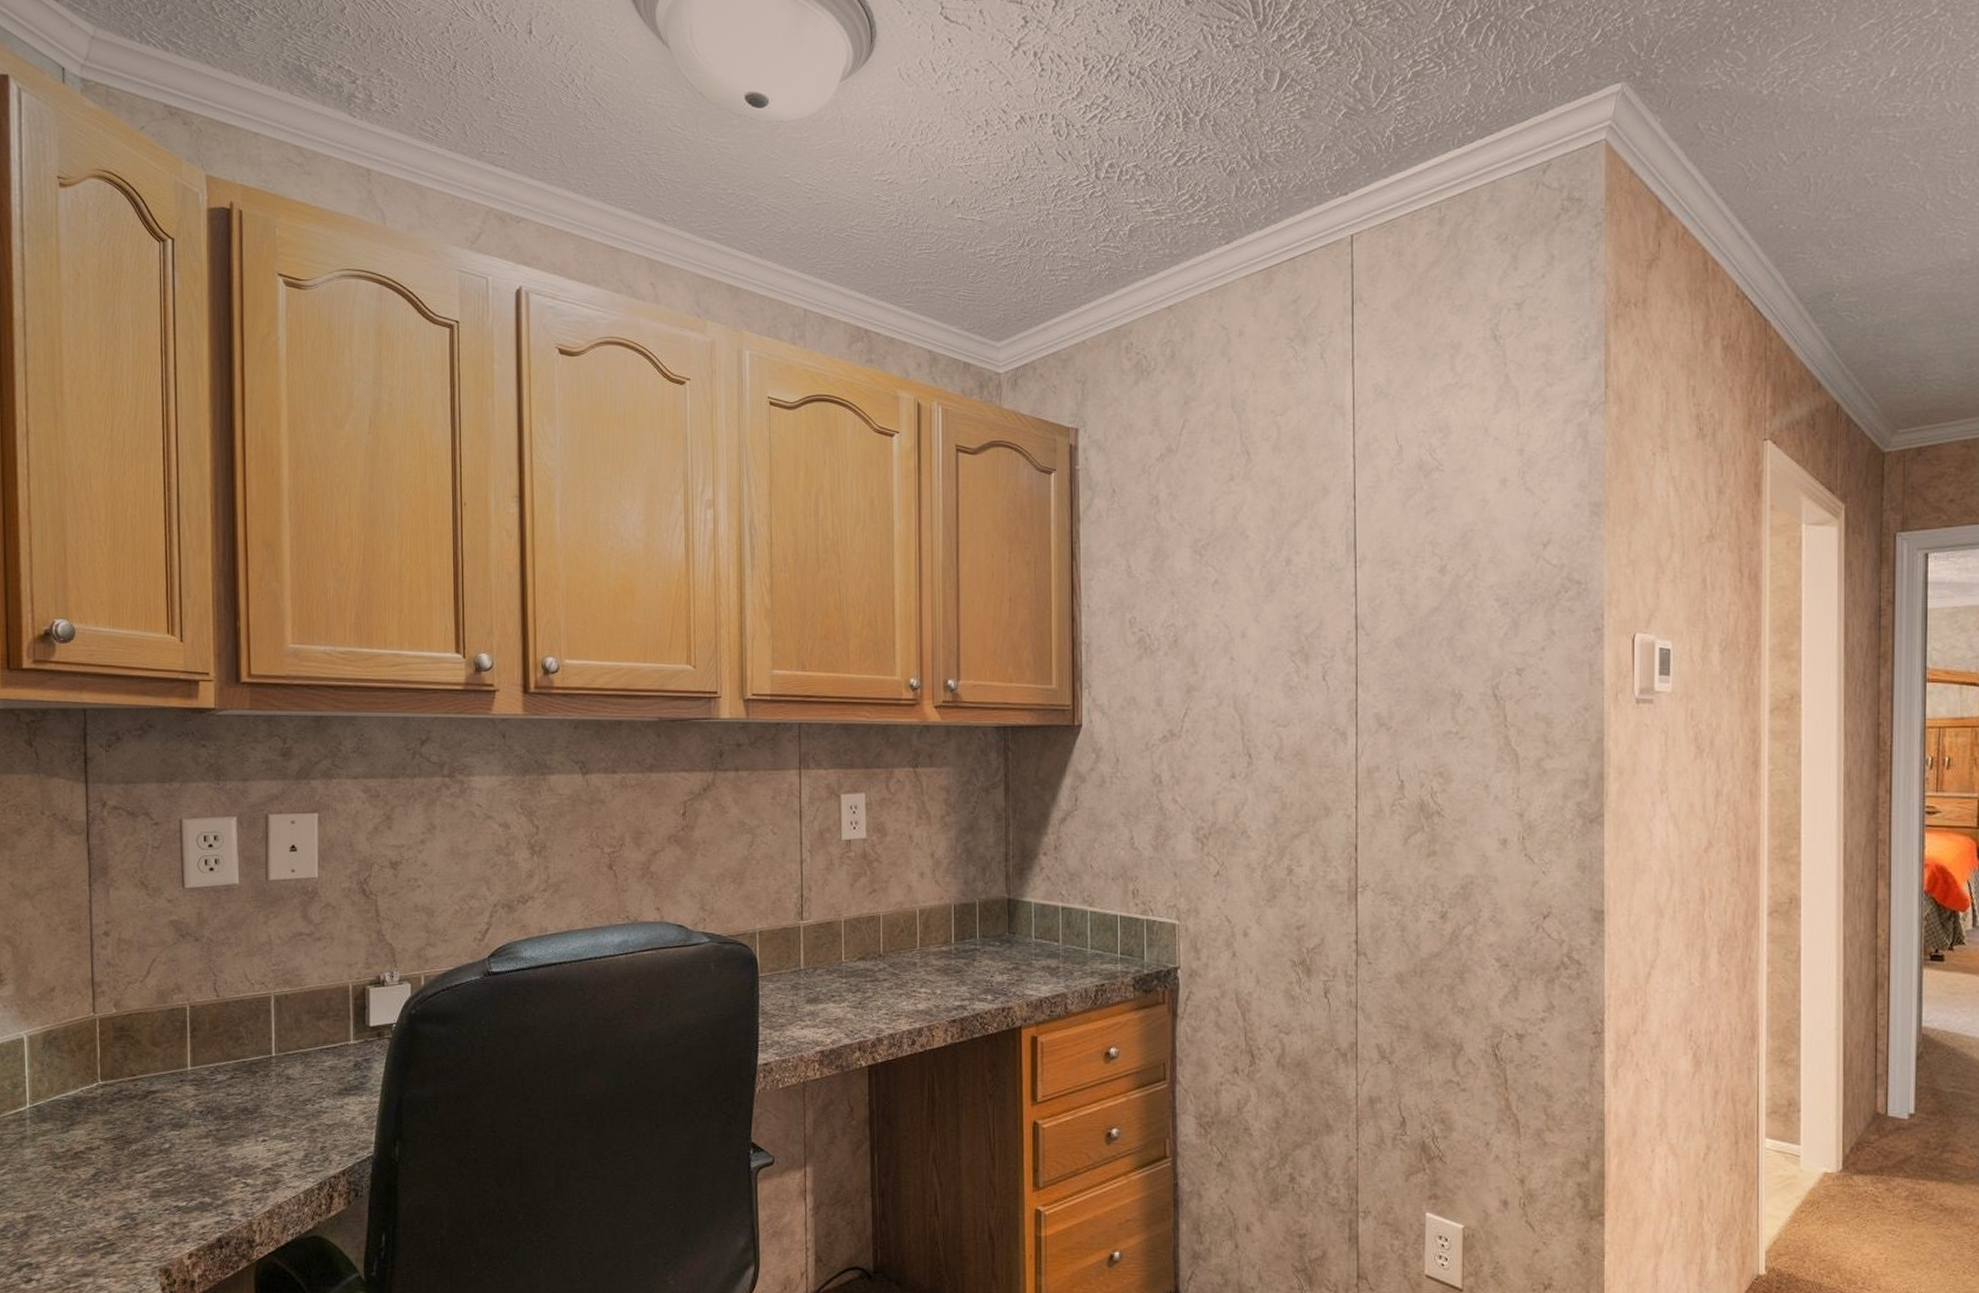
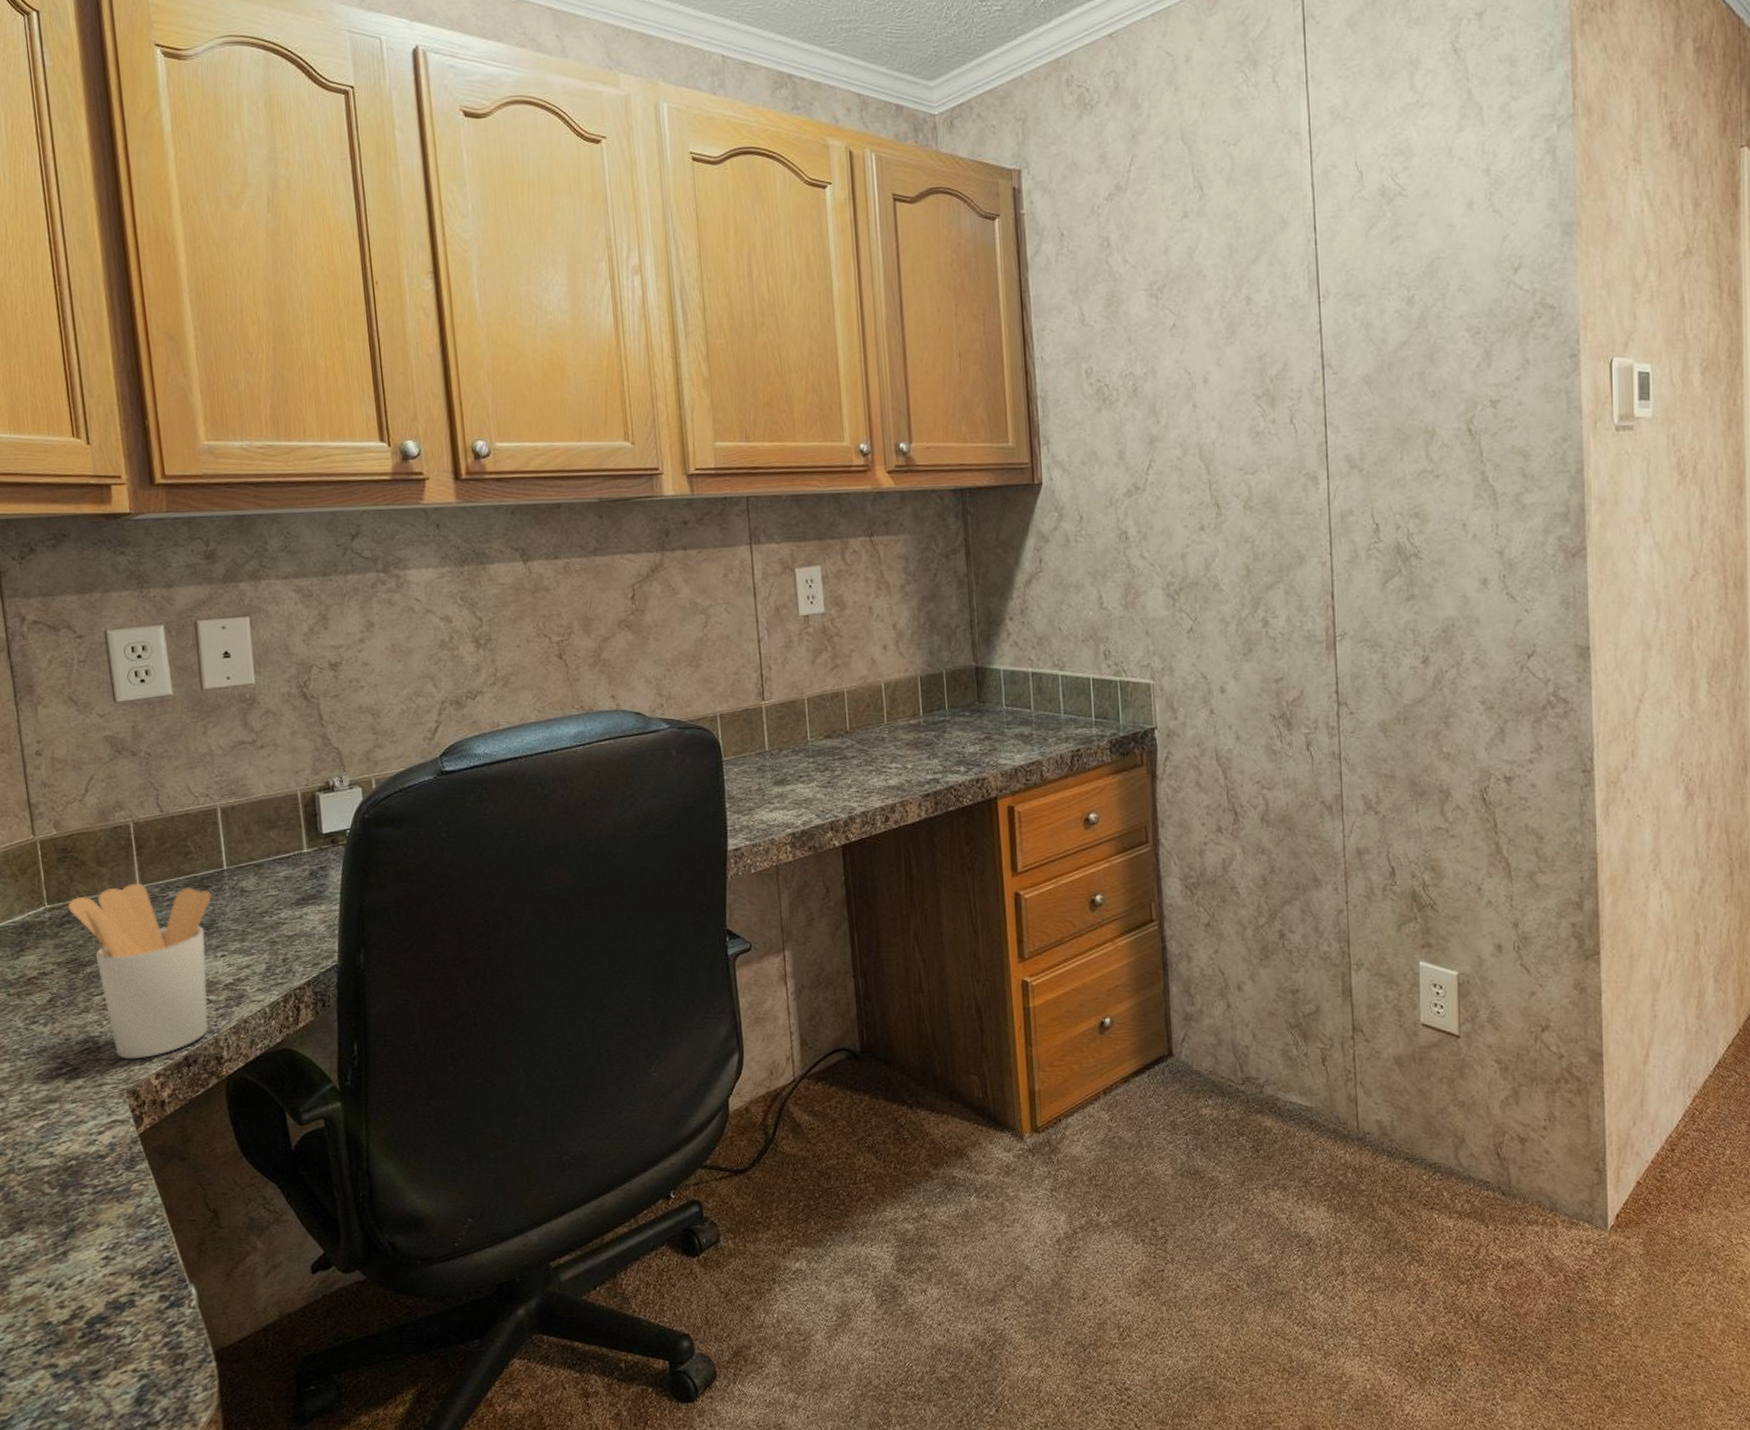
utensil holder: none [120,1064,258,1238] -> present [67,883,212,1059]

